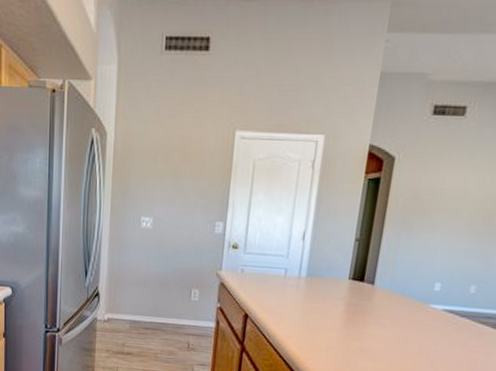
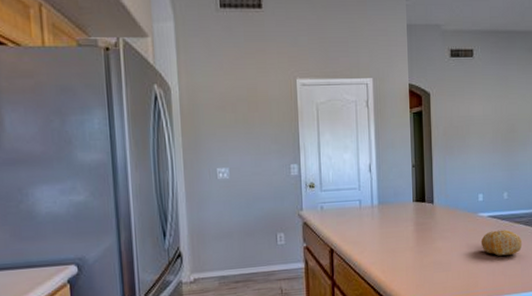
fruit: none [426,327,484,359] -> present [481,229,523,256]

